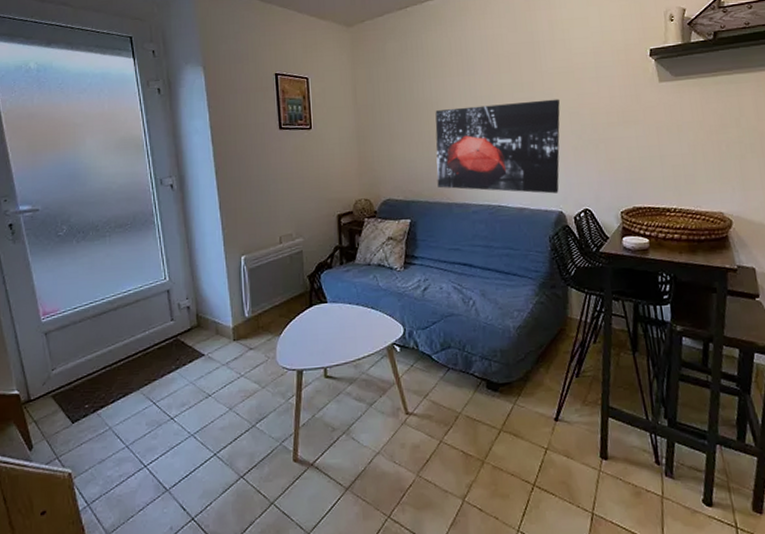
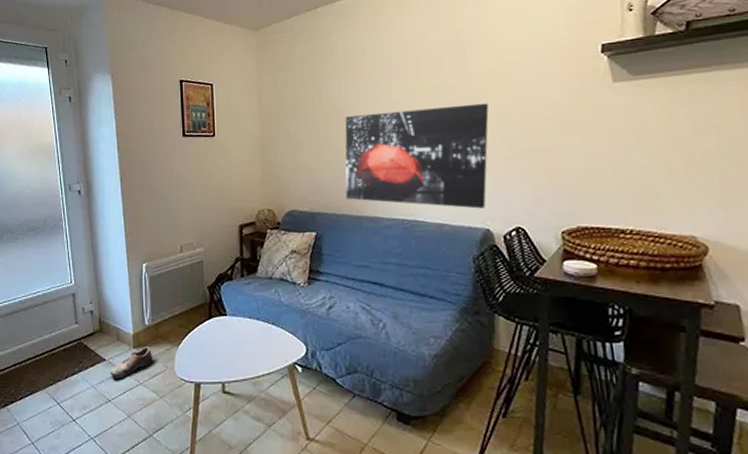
shoe: none [210,338,253,373] -> present [111,347,152,379]

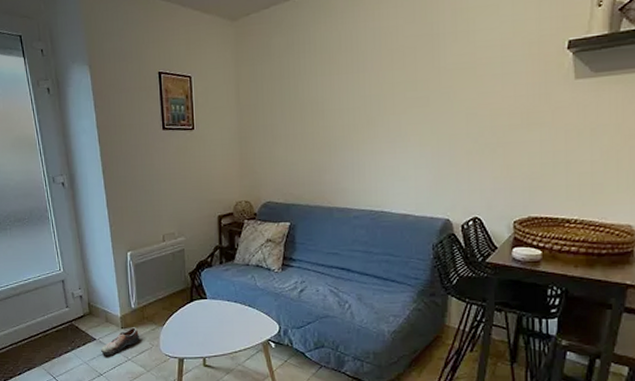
wall art: present [345,103,489,209] -> none [318,98,458,201]

